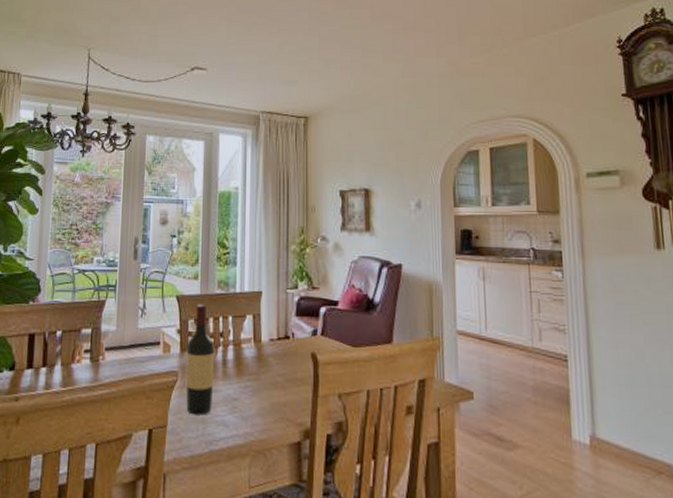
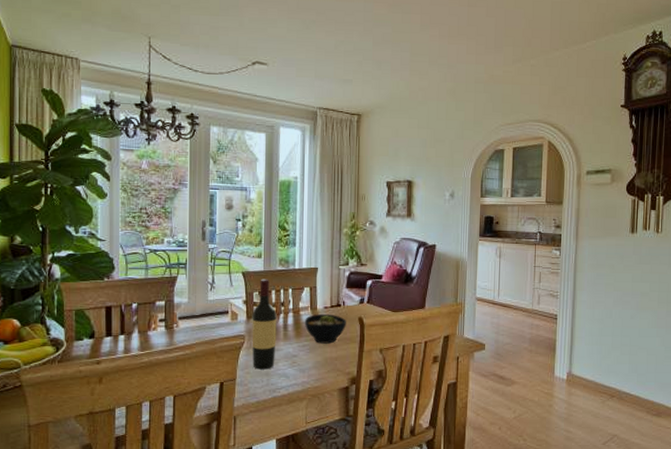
bowl: none [246,347,296,385] -> present [304,313,346,344]

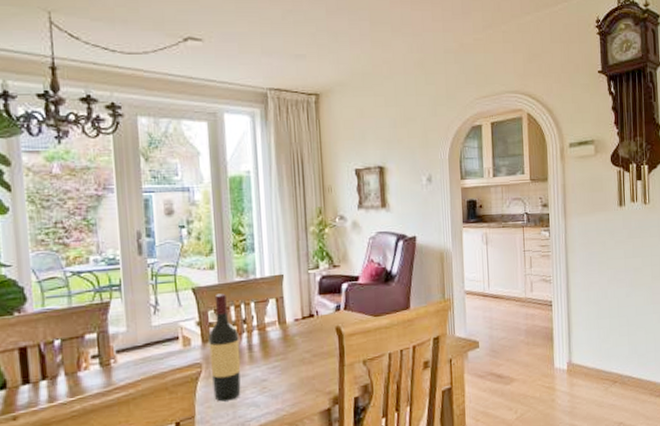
bowl: present [304,313,346,344] -> none [272,326,322,363]

